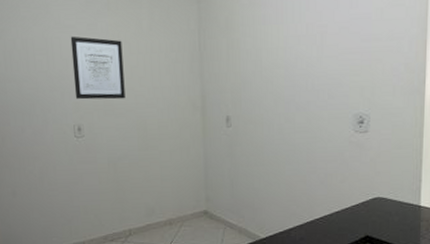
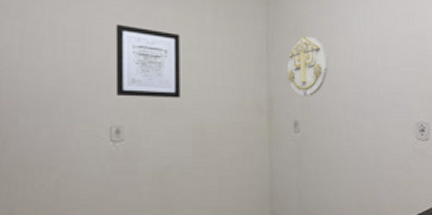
wall decoration: none [218,31,260,92] -> present [286,36,328,96]

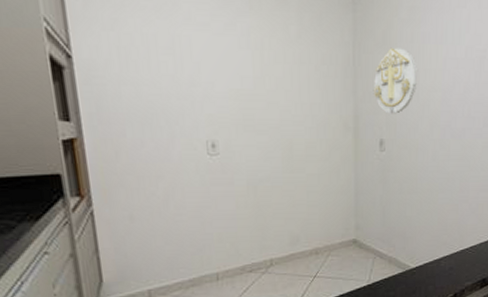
wall art: present [115,24,180,98] -> none [203,35,269,114]

